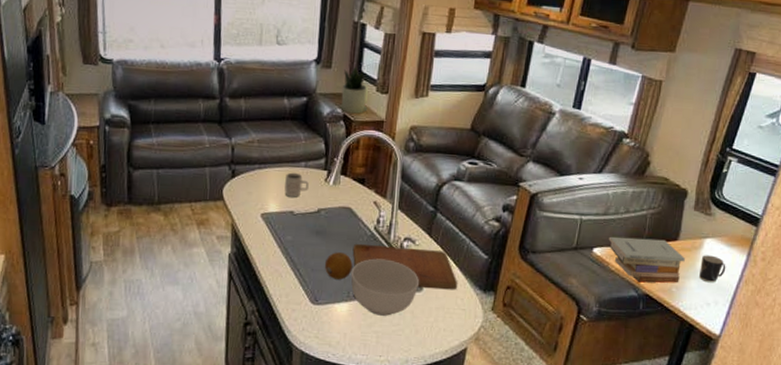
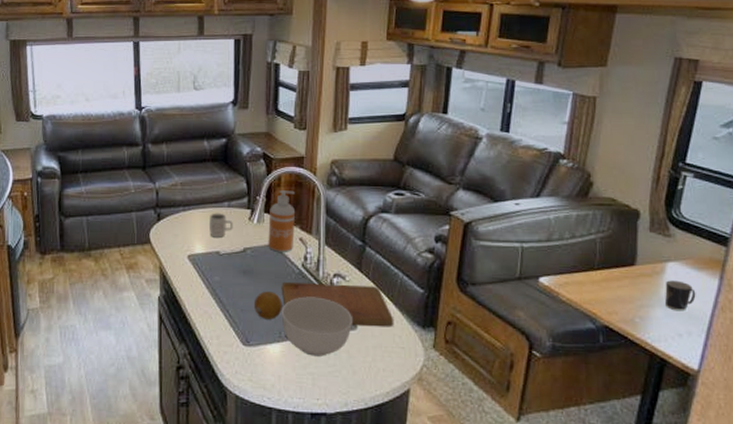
planter: present [338,66,368,115] -> none [257,105,287,153]
soap dispenser: none [342,153,372,215] -> present [268,190,296,252]
books: present [608,236,685,283] -> none [555,264,646,314]

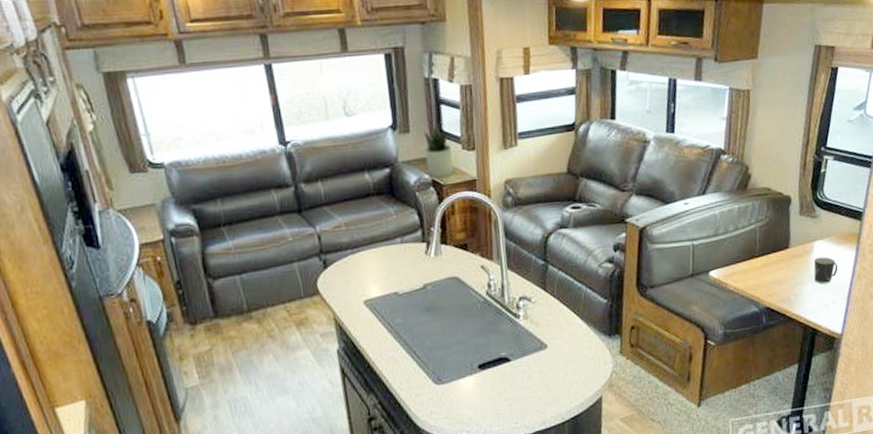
mug: present [209,213,233,238] -> none [382,250,410,278]
fruit: present [253,291,282,320] -> none [441,325,472,355]
planter: none [257,105,287,153] -> present [424,126,457,179]
soap dispenser: present [268,190,296,252] -> none [446,217,476,284]
cutting board: present [281,281,394,327] -> none [467,303,582,345]
bowl: present [281,296,354,356] -> none [470,322,543,383]

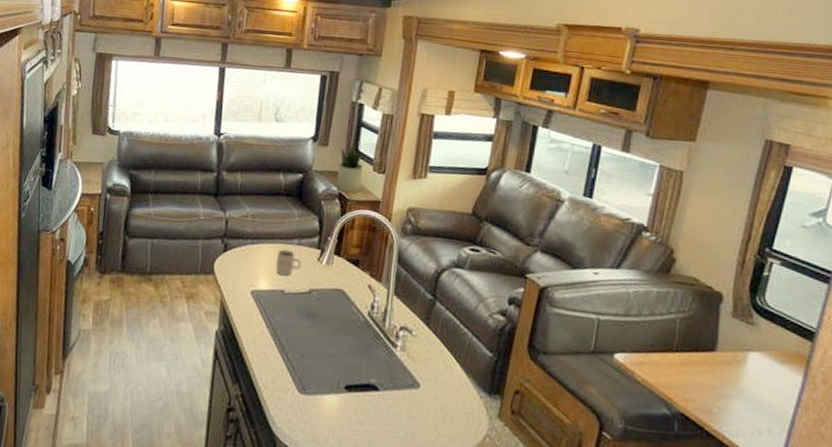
mug: none [382,250,410,278] -> present [276,249,301,276]
mug: present [813,256,838,285] -> none [746,371,778,407]

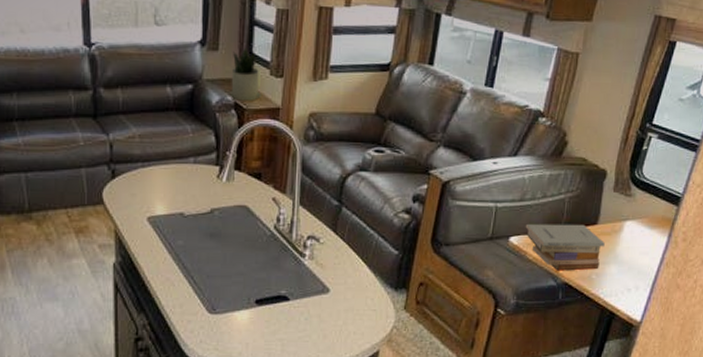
mug: present [276,249,301,276] -> none [172,169,199,197]
books: none [631,341,726,403] -> present [525,223,605,271]

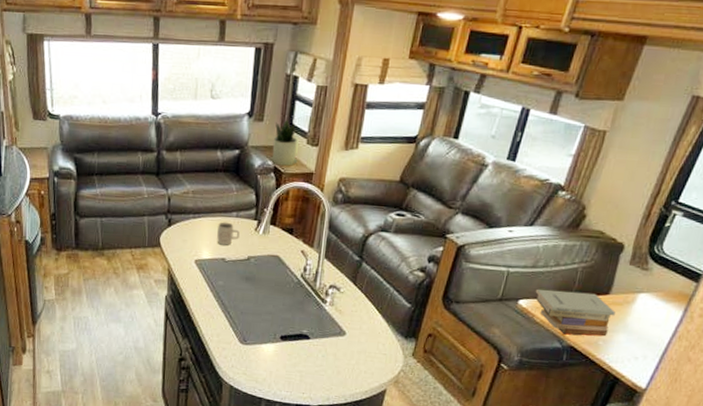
mug: none [172,169,199,197] -> present [217,222,240,246]

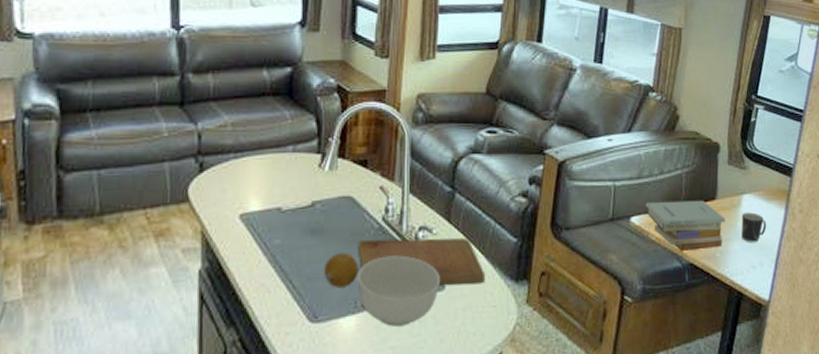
mug: present [217,222,240,246] -> none [269,159,299,190]
fruit: none [253,297,280,323] -> present [323,253,359,288]
planter: present [269,119,298,167] -> none [330,28,366,85]
bowl: none [277,304,343,357] -> present [357,255,441,327]
cutting board: none [280,289,381,336] -> present [357,238,486,285]
mug: none [629,309,660,338] -> present [741,212,767,243]

